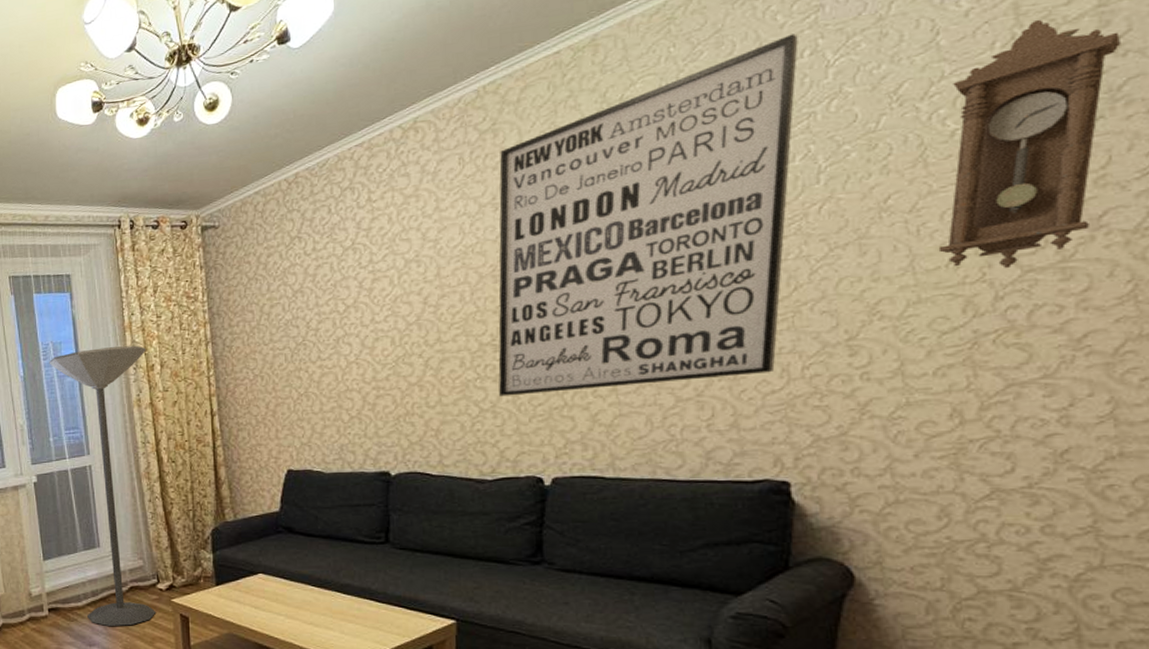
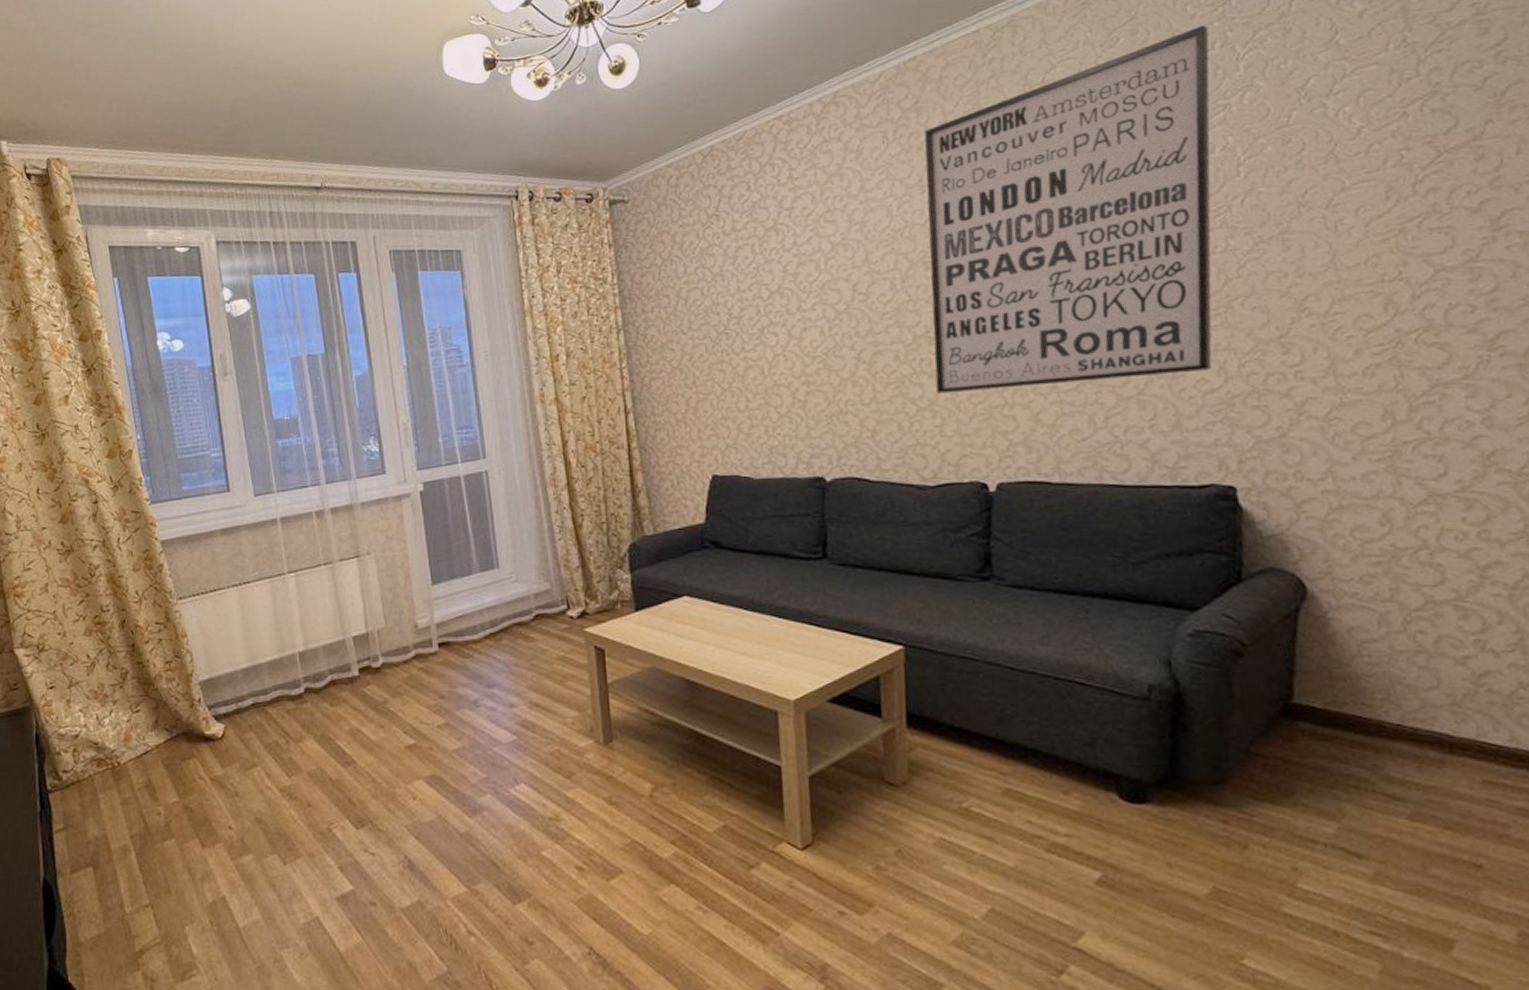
floor lamp: present [49,345,155,626] -> none [437,332,566,662]
pendulum clock: present [938,19,1120,269] -> none [1354,23,1499,268]

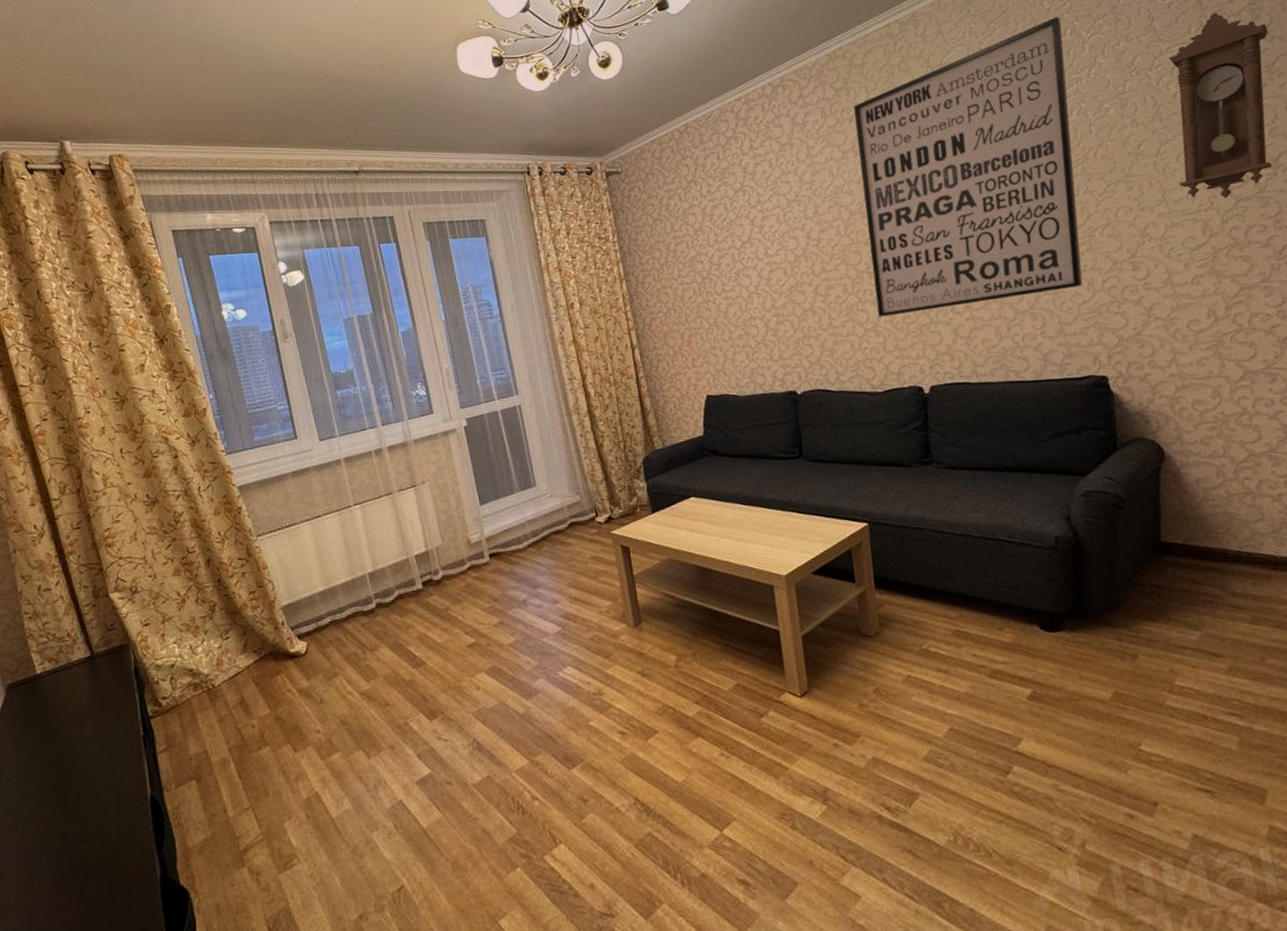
pendulum clock: none [1354,23,1499,268] -> present [1169,12,1272,199]

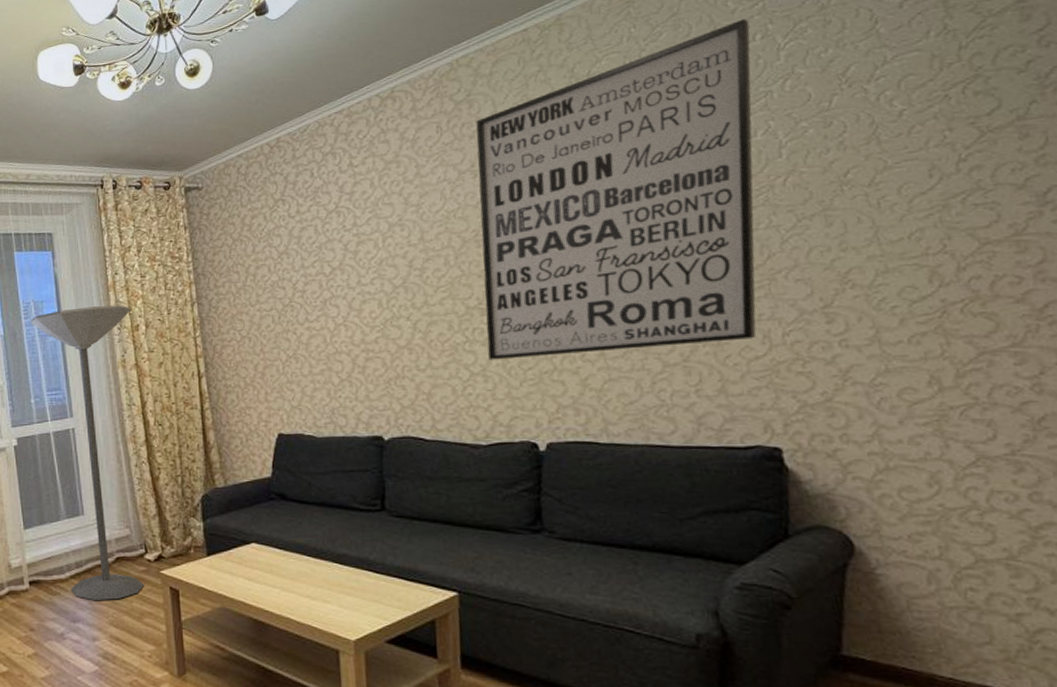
floor lamp: none [470,285,597,566] -> present [30,305,144,600]
pendulum clock: present [1169,12,1272,199] -> none [895,11,1043,241]

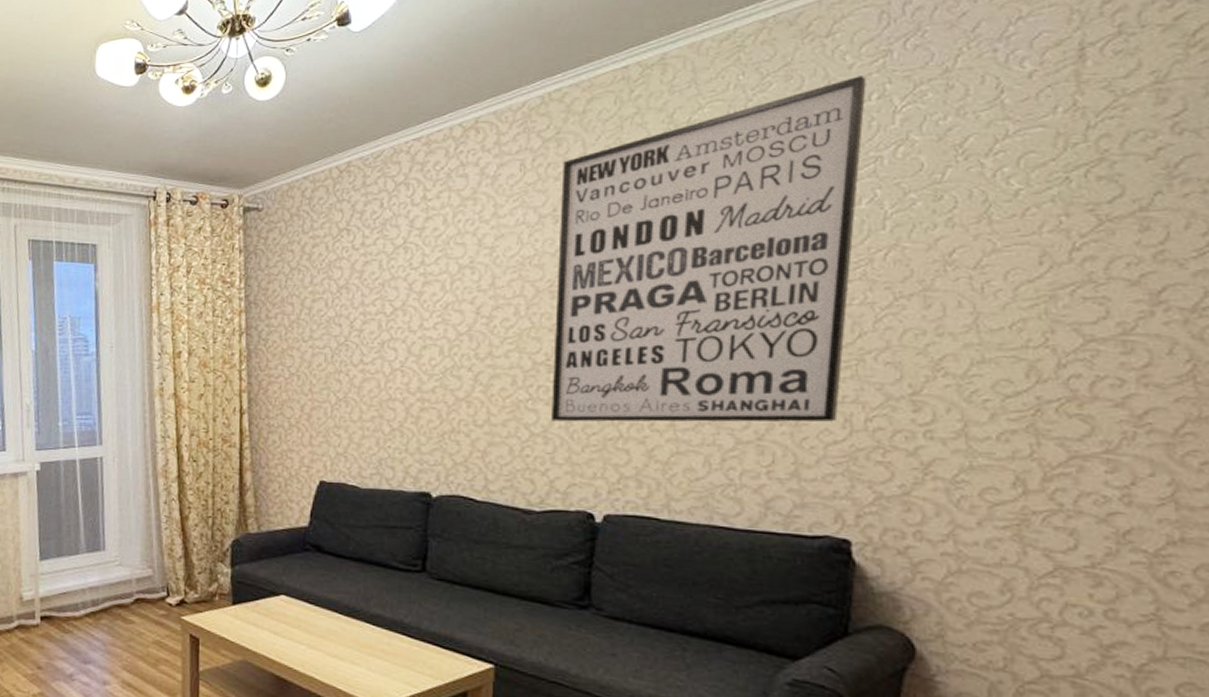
floor lamp: present [30,305,144,600] -> none [65,328,174,643]

